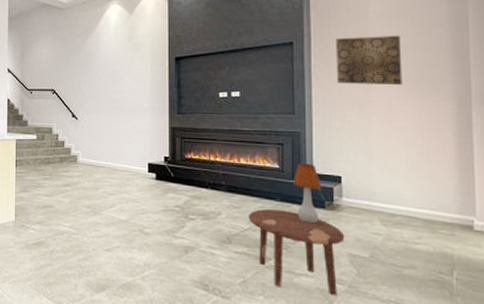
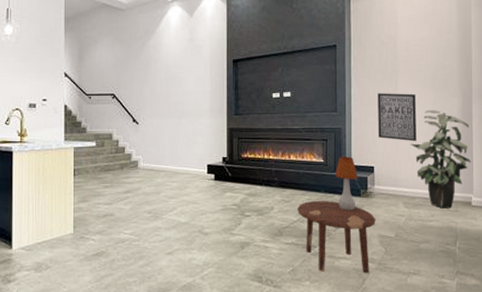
wall art: present [336,35,402,85] -> none [371,39,422,83]
wall art: none [345,95,396,152] -> present [378,93,417,142]
indoor plant: none [388,116,473,231] -> present [410,110,472,209]

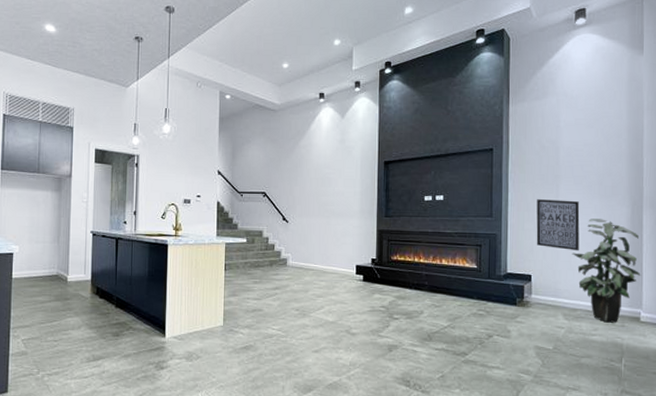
side table: present [297,200,376,274] -> none [448,306,533,386]
table lamp: present [334,157,359,211] -> none [488,263,515,320]

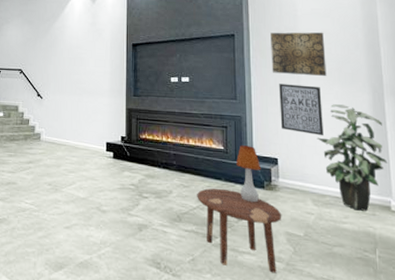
side table: none [448,306,533,386] -> present [197,188,282,274]
table lamp: none [488,263,515,320] -> present [235,145,262,203]
wall art: none [530,143,587,190] -> present [270,32,327,76]

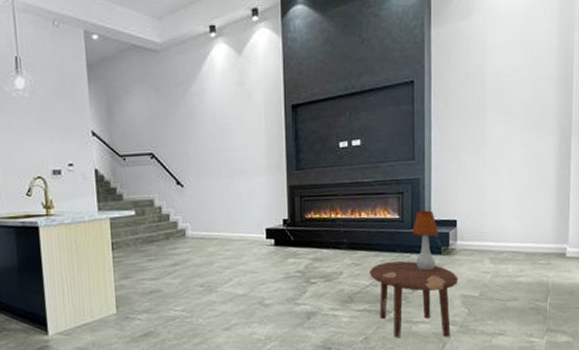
wall art: present [270,32,327,76] -> none [455,68,515,124]
wall art: present [279,84,324,136] -> none [461,133,507,190]
indoor plant: present [317,104,388,211] -> none [498,151,568,262]

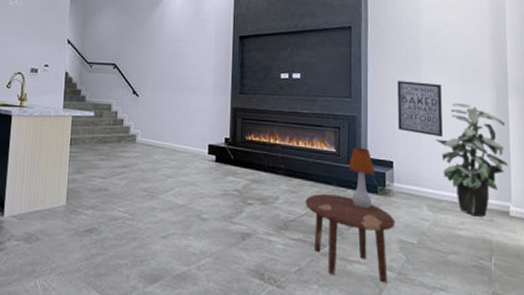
wall art: none [461,133,507,190] -> present [397,81,443,138]
indoor plant: none [498,151,568,262] -> present [435,103,509,217]

